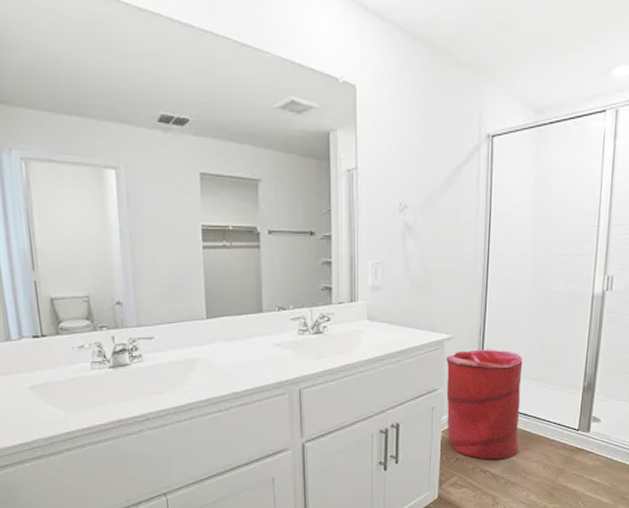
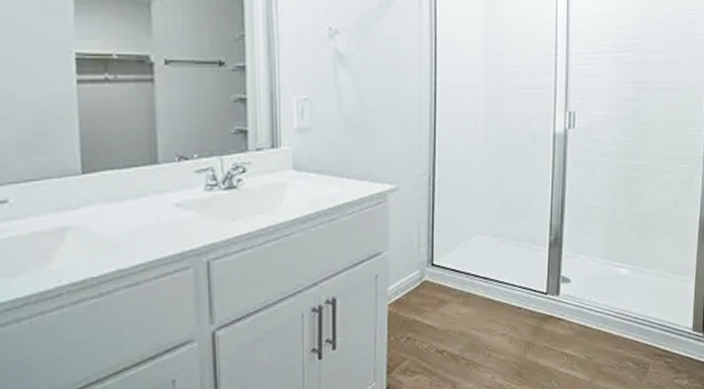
laundry hamper: present [446,349,523,460] -> none [390,201,482,338]

